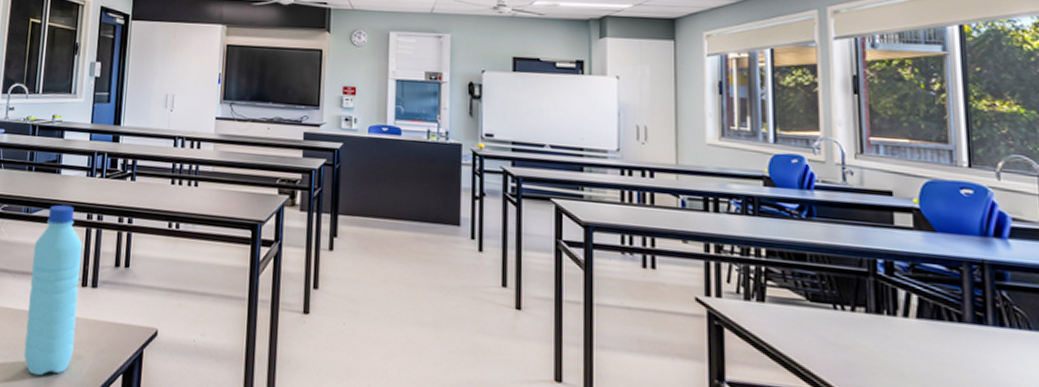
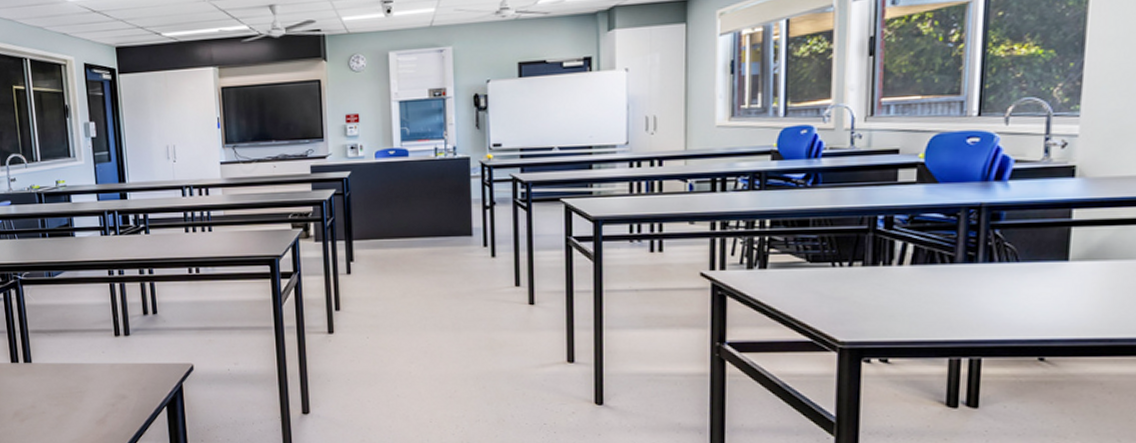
water bottle: present [23,204,82,376] -> none [62,265,118,417]

